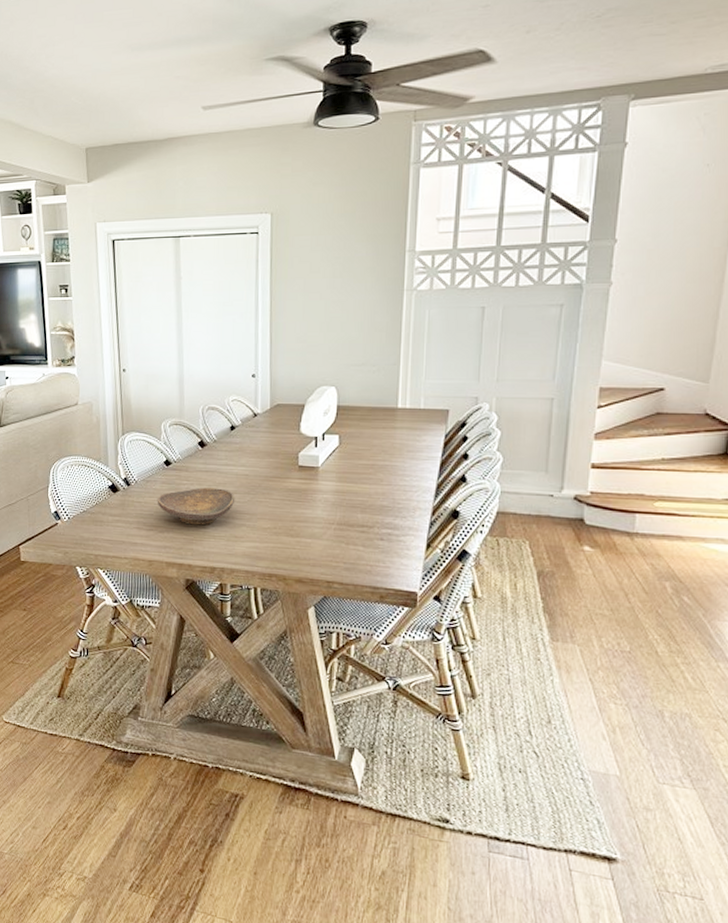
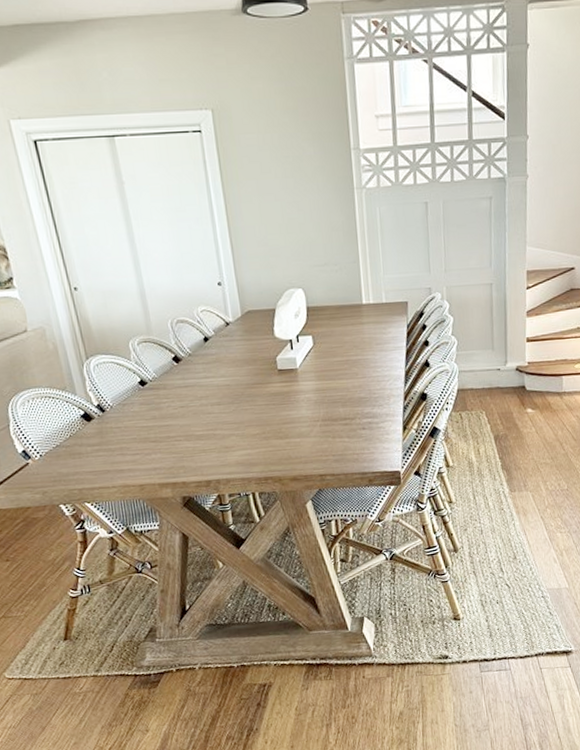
decorative bowl: present [157,487,236,525] -> none [137,401,220,443]

